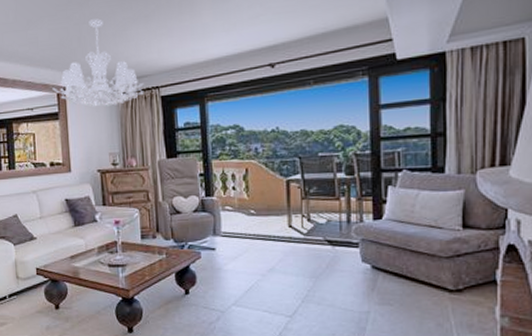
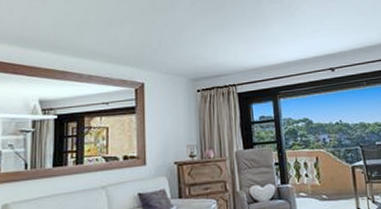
chandelier: present [52,19,144,107] -> none [130,25,222,102]

